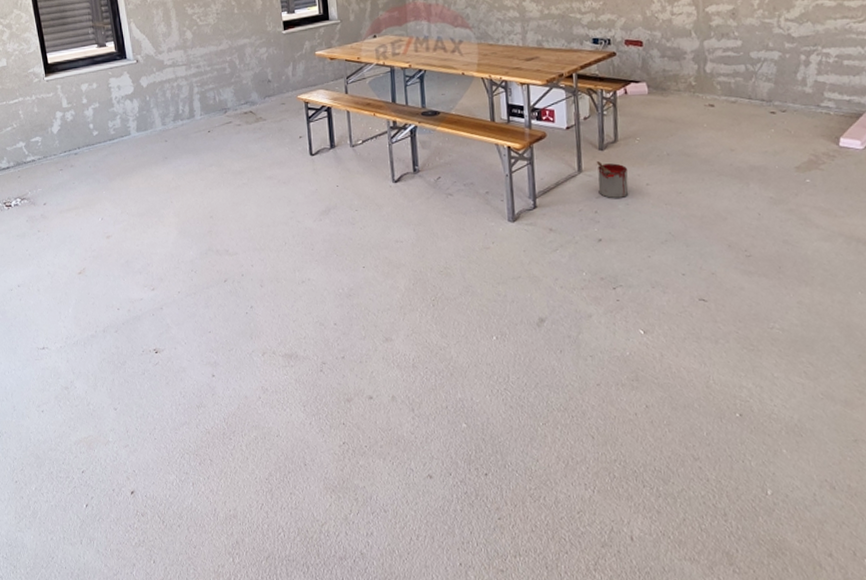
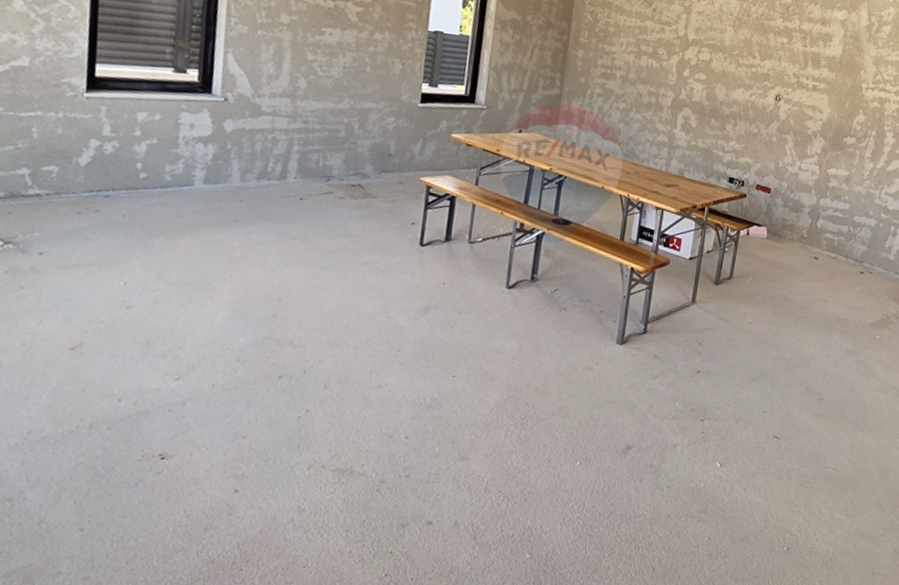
paint can: present [596,161,629,199] -> none [706,295,735,334]

